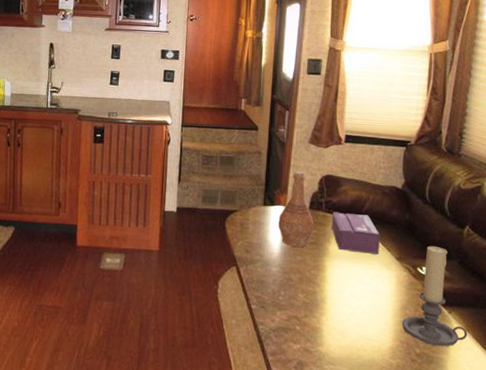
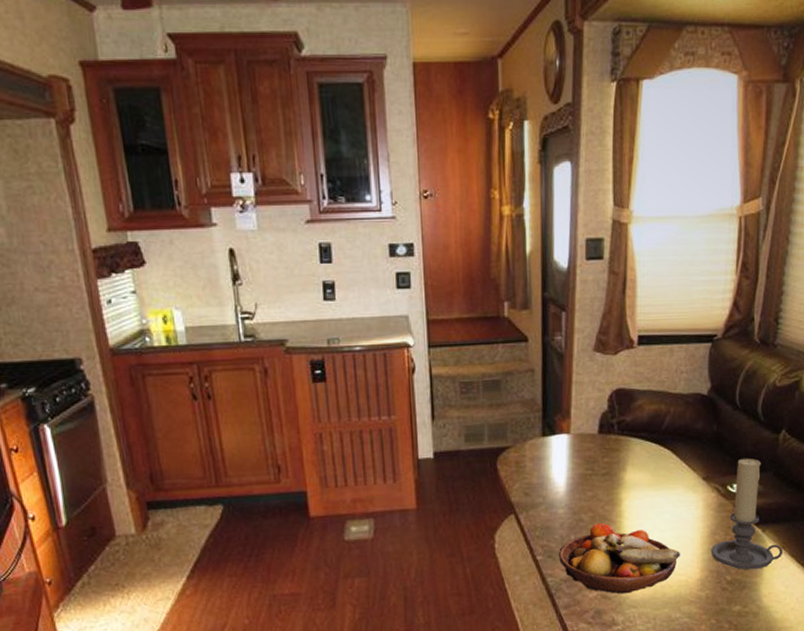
fruit bowl: none [270,284,374,351] -> present [559,522,680,594]
vase: present [278,171,314,247] -> none [562,388,605,481]
tissue box: present [331,212,381,254] -> none [626,432,685,478]

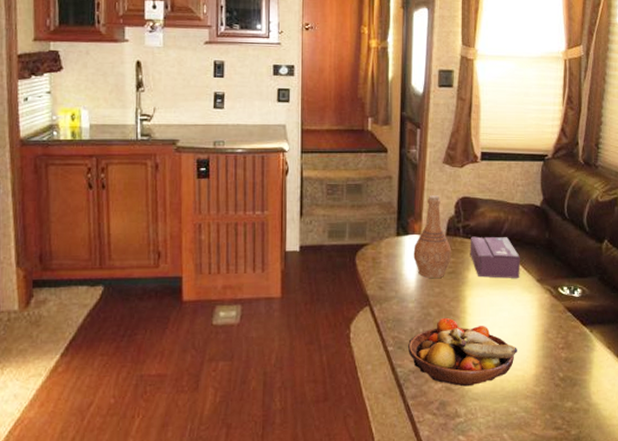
vase: none [562,388,605,481] -> present [413,195,451,278]
tissue box: none [626,432,685,478] -> present [470,236,521,278]
candle holder: present [710,458,783,570] -> none [544,263,609,368]

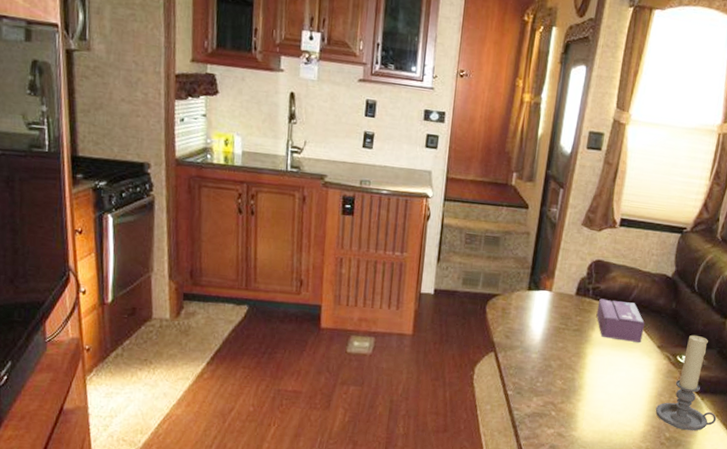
fruit bowl: present [408,317,517,387] -> none [526,370,630,435]
vase: present [413,195,451,278] -> none [541,255,579,334]
candle holder: none [544,263,609,368] -> present [655,334,717,431]

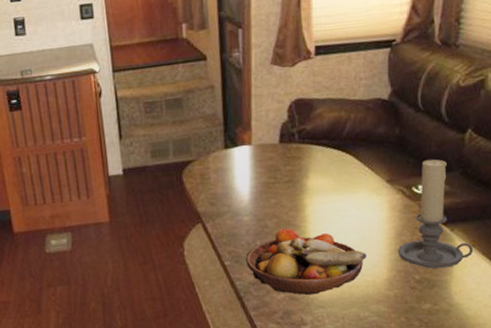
fruit bowl: none [526,370,630,435] -> present [246,228,367,295]
tissue box: present [596,298,645,342] -> none [307,138,367,184]

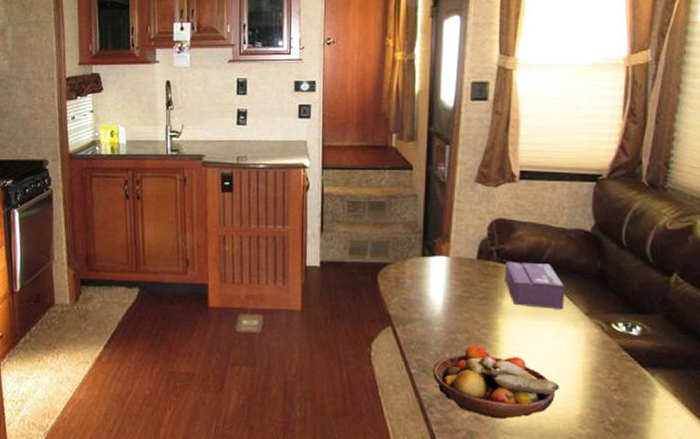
tissue box: none [307,138,367,184] -> present [504,261,566,309]
candle holder: present [397,159,474,269] -> none [592,297,676,415]

